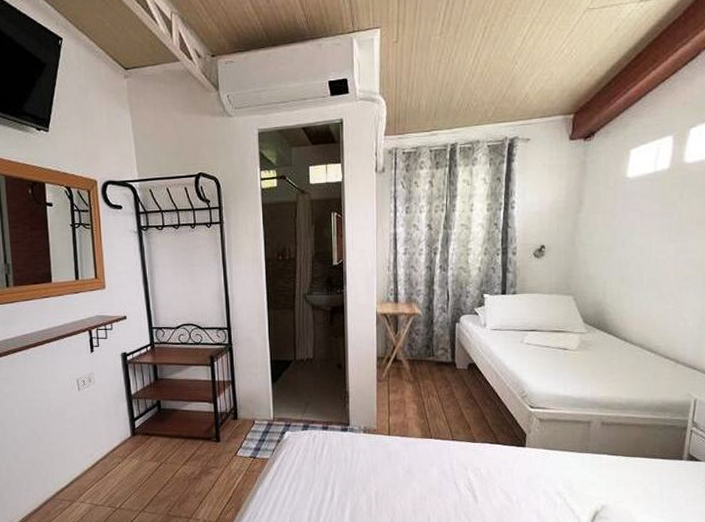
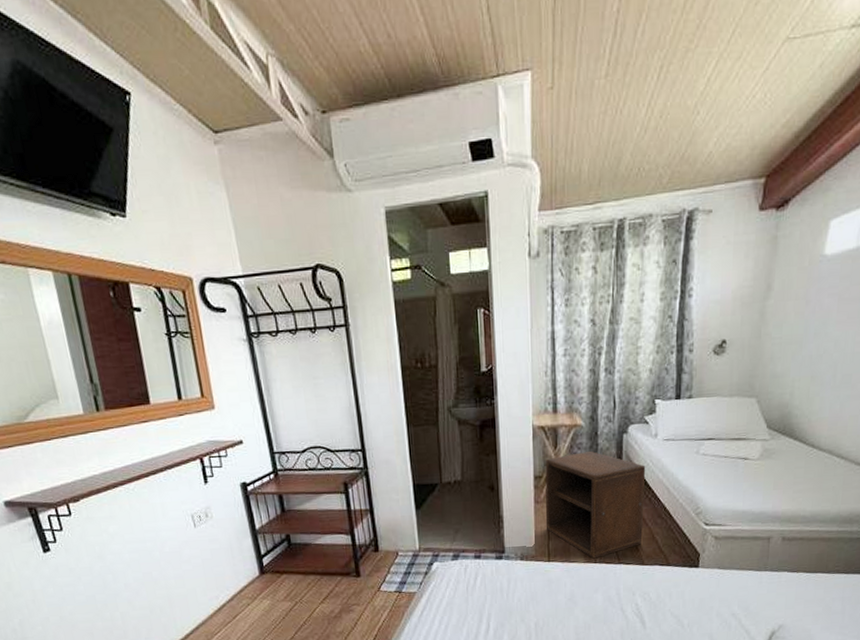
nightstand: none [386,336,476,435] -> present [545,450,646,559]

